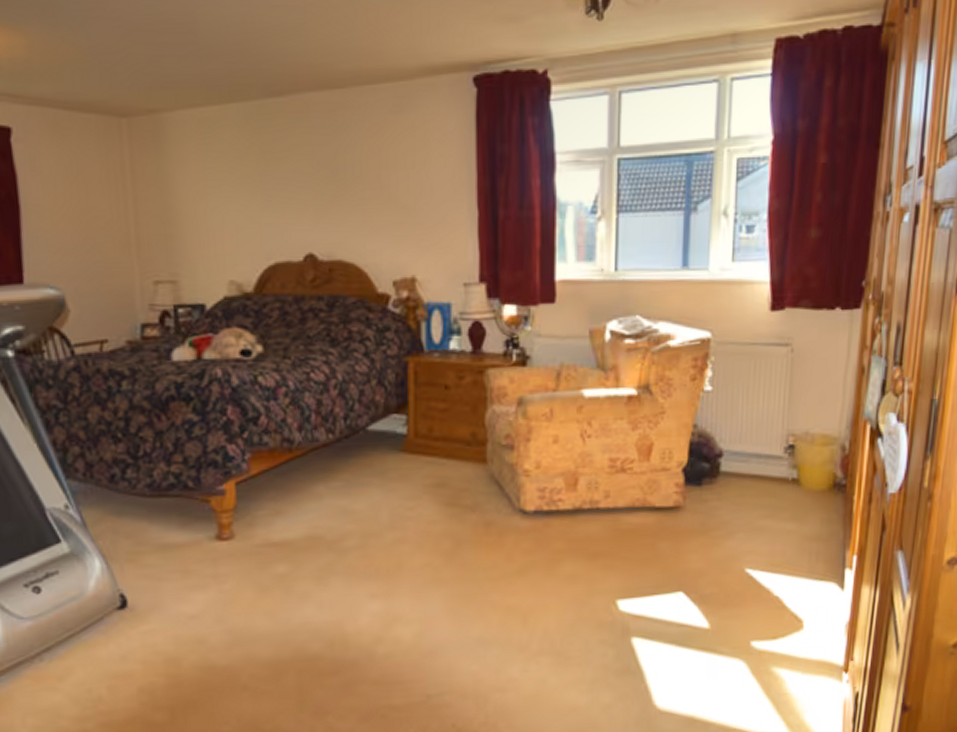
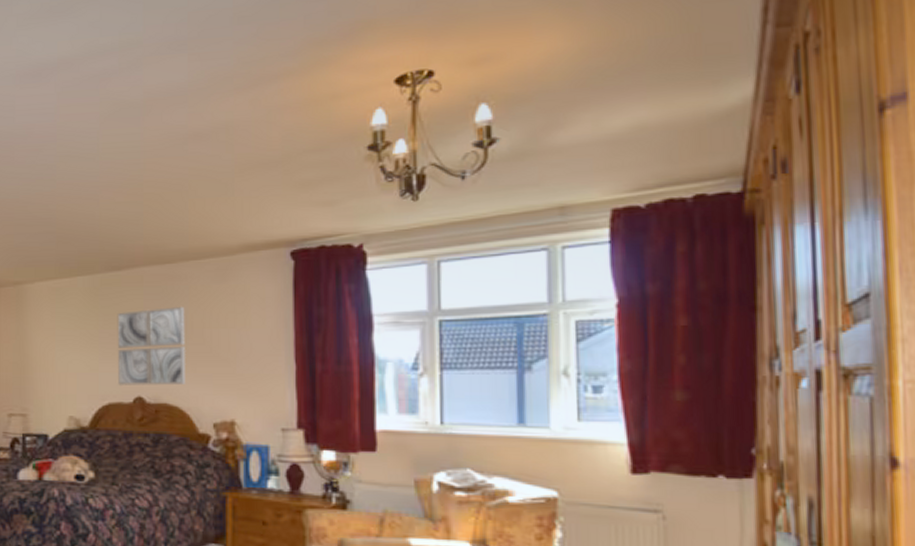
wall art: none [280,144,362,240] -> present [117,307,186,385]

